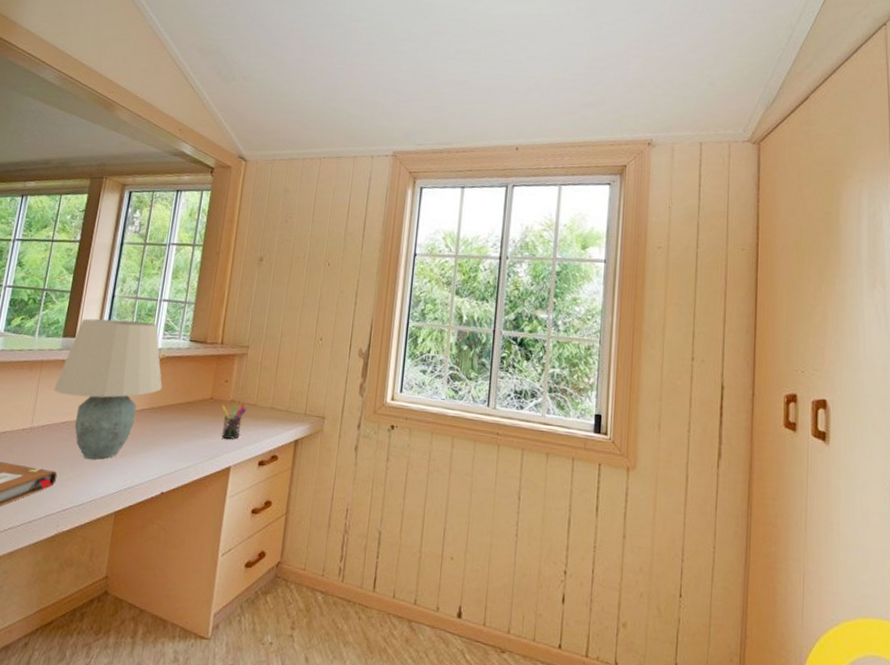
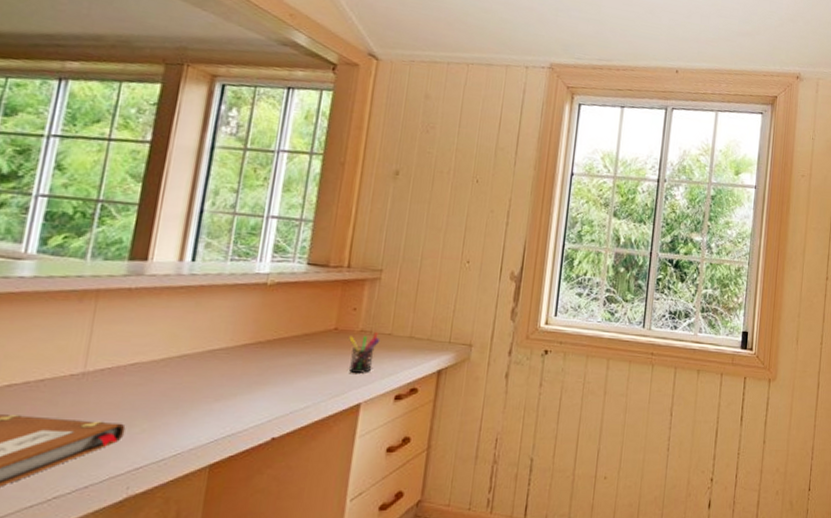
table lamp: present [53,318,163,460] -> none [116,237,272,406]

